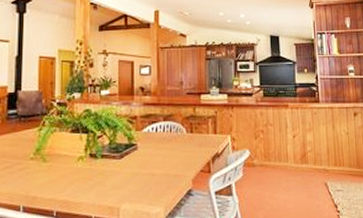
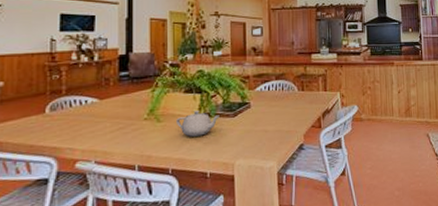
teapot: none [62,151,106,178] -> present [176,111,220,137]

